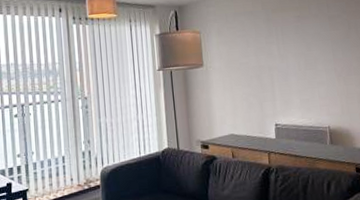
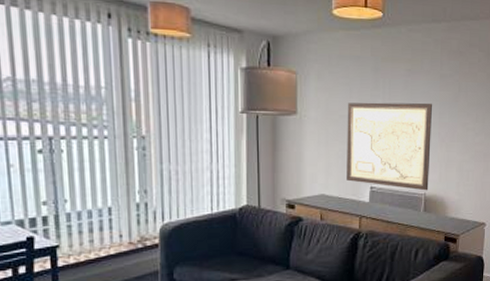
wall art: none [246,42,332,124] -> present [346,102,432,191]

